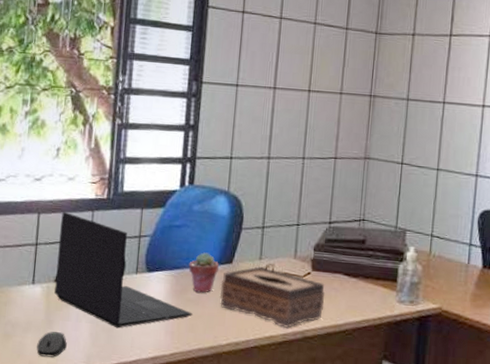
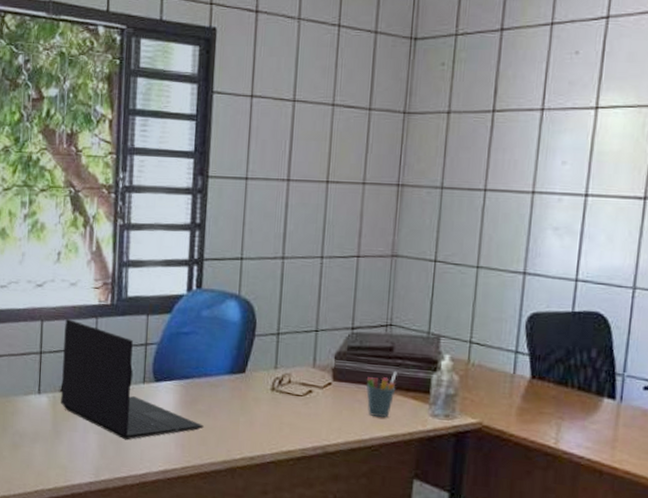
computer mouse: present [37,331,67,358] -> none [45,442,75,469]
potted succulent: present [188,252,219,293] -> none [198,361,231,404]
tissue box: present [219,266,325,328] -> none [232,376,348,442]
pen holder: none [341,262,369,304] -> present [366,371,397,417]

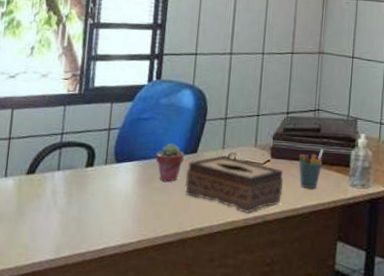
laptop: present [61,318,204,440] -> none [26,106,159,218]
potted succulent: none [198,361,231,404] -> present [155,143,184,182]
tissue box: none [232,376,348,442] -> present [184,155,284,213]

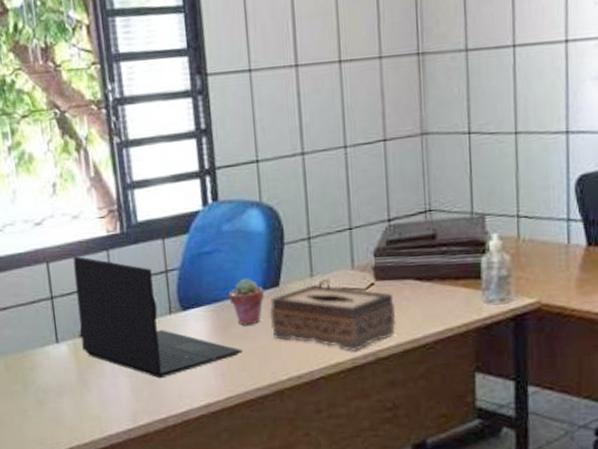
laptop: none [26,106,159,218] -> present [73,255,243,379]
pen holder: present [298,149,324,188] -> none [411,260,444,312]

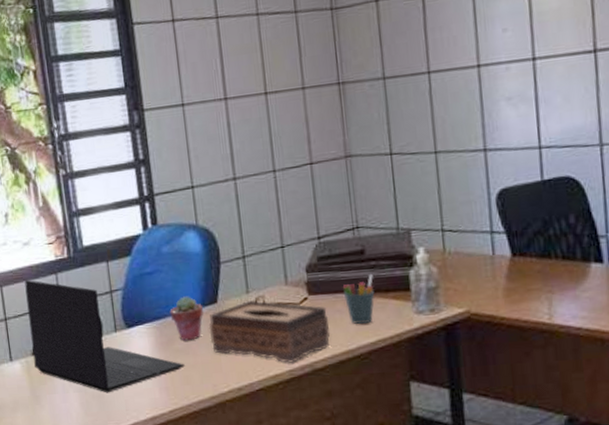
pen holder: none [411,260,444,312] -> present [342,274,375,324]

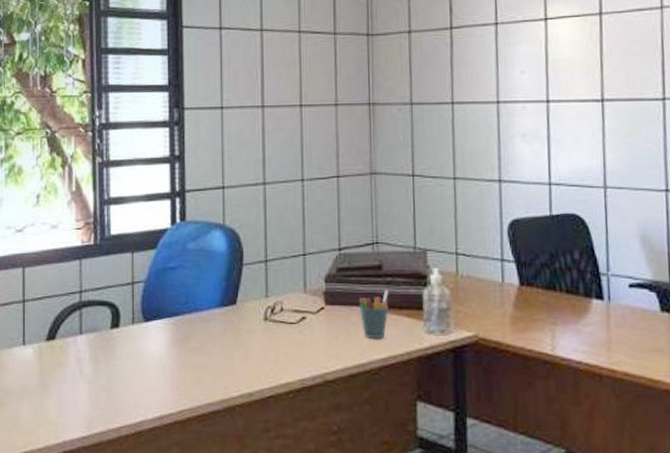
laptop: present [24,279,185,393] -> none [47,262,198,387]
potted succulent: present [170,296,203,341] -> none [189,295,221,340]
tissue box: present [208,300,330,363] -> none [225,305,343,372]

